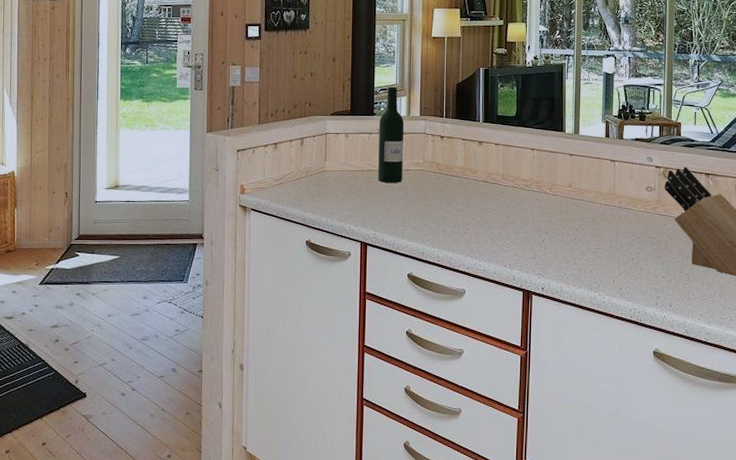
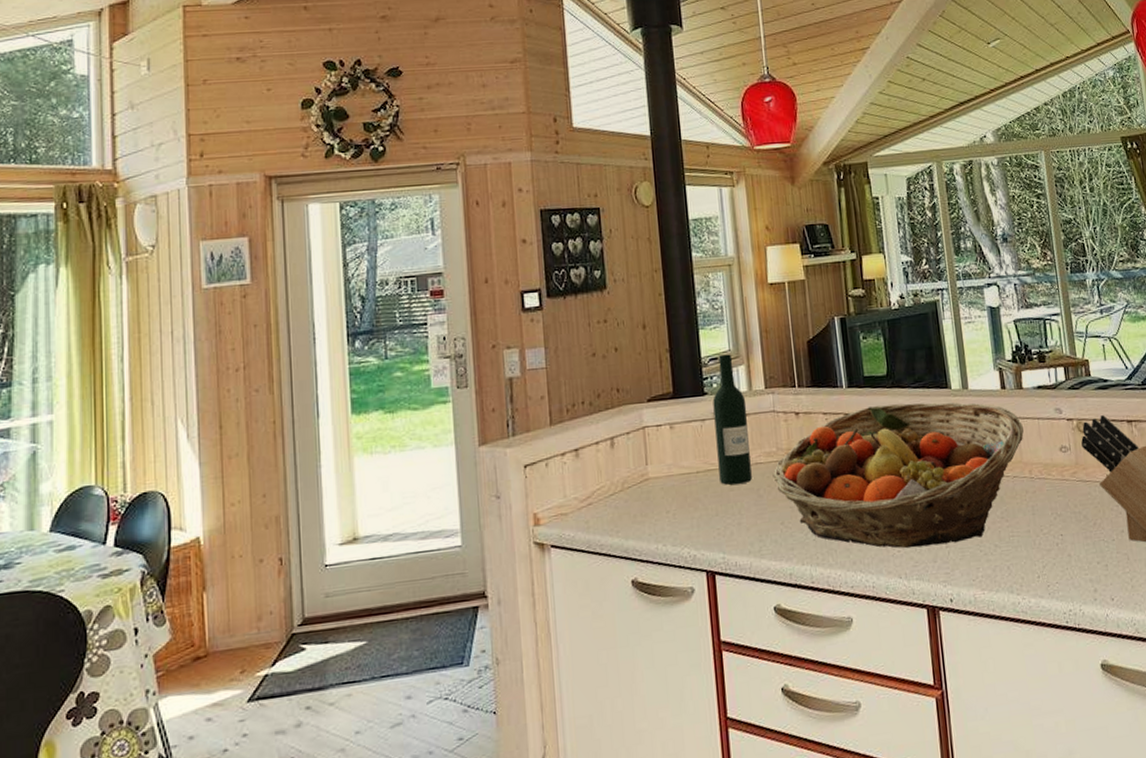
fruit basket: none [418,138,619,247] -> present [773,402,1024,549]

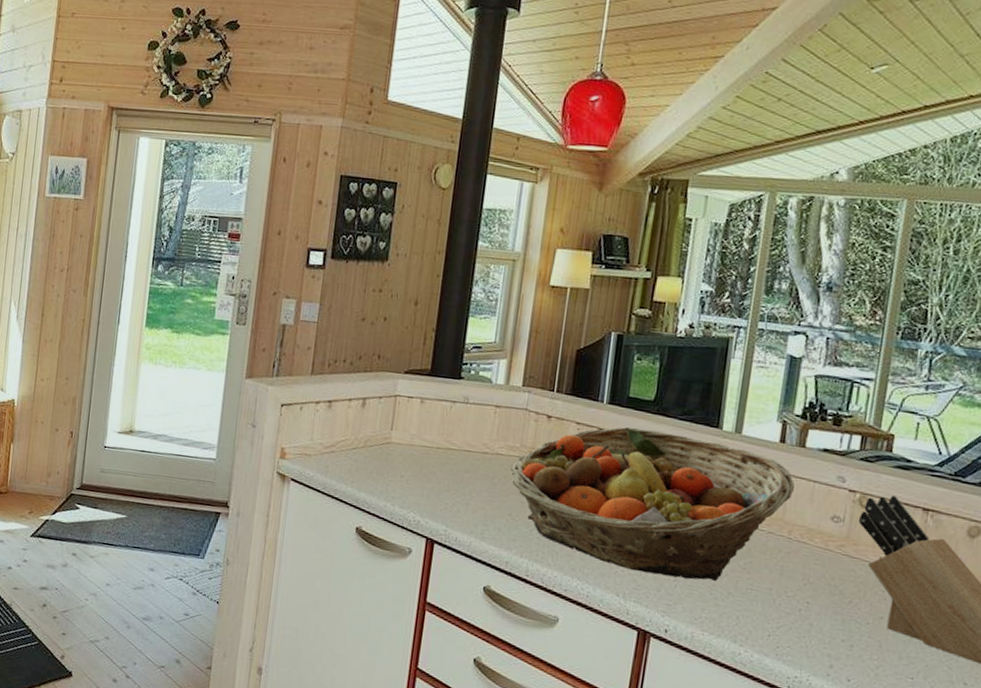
wine bottle: present [713,354,752,485] -> none [457,344,501,469]

